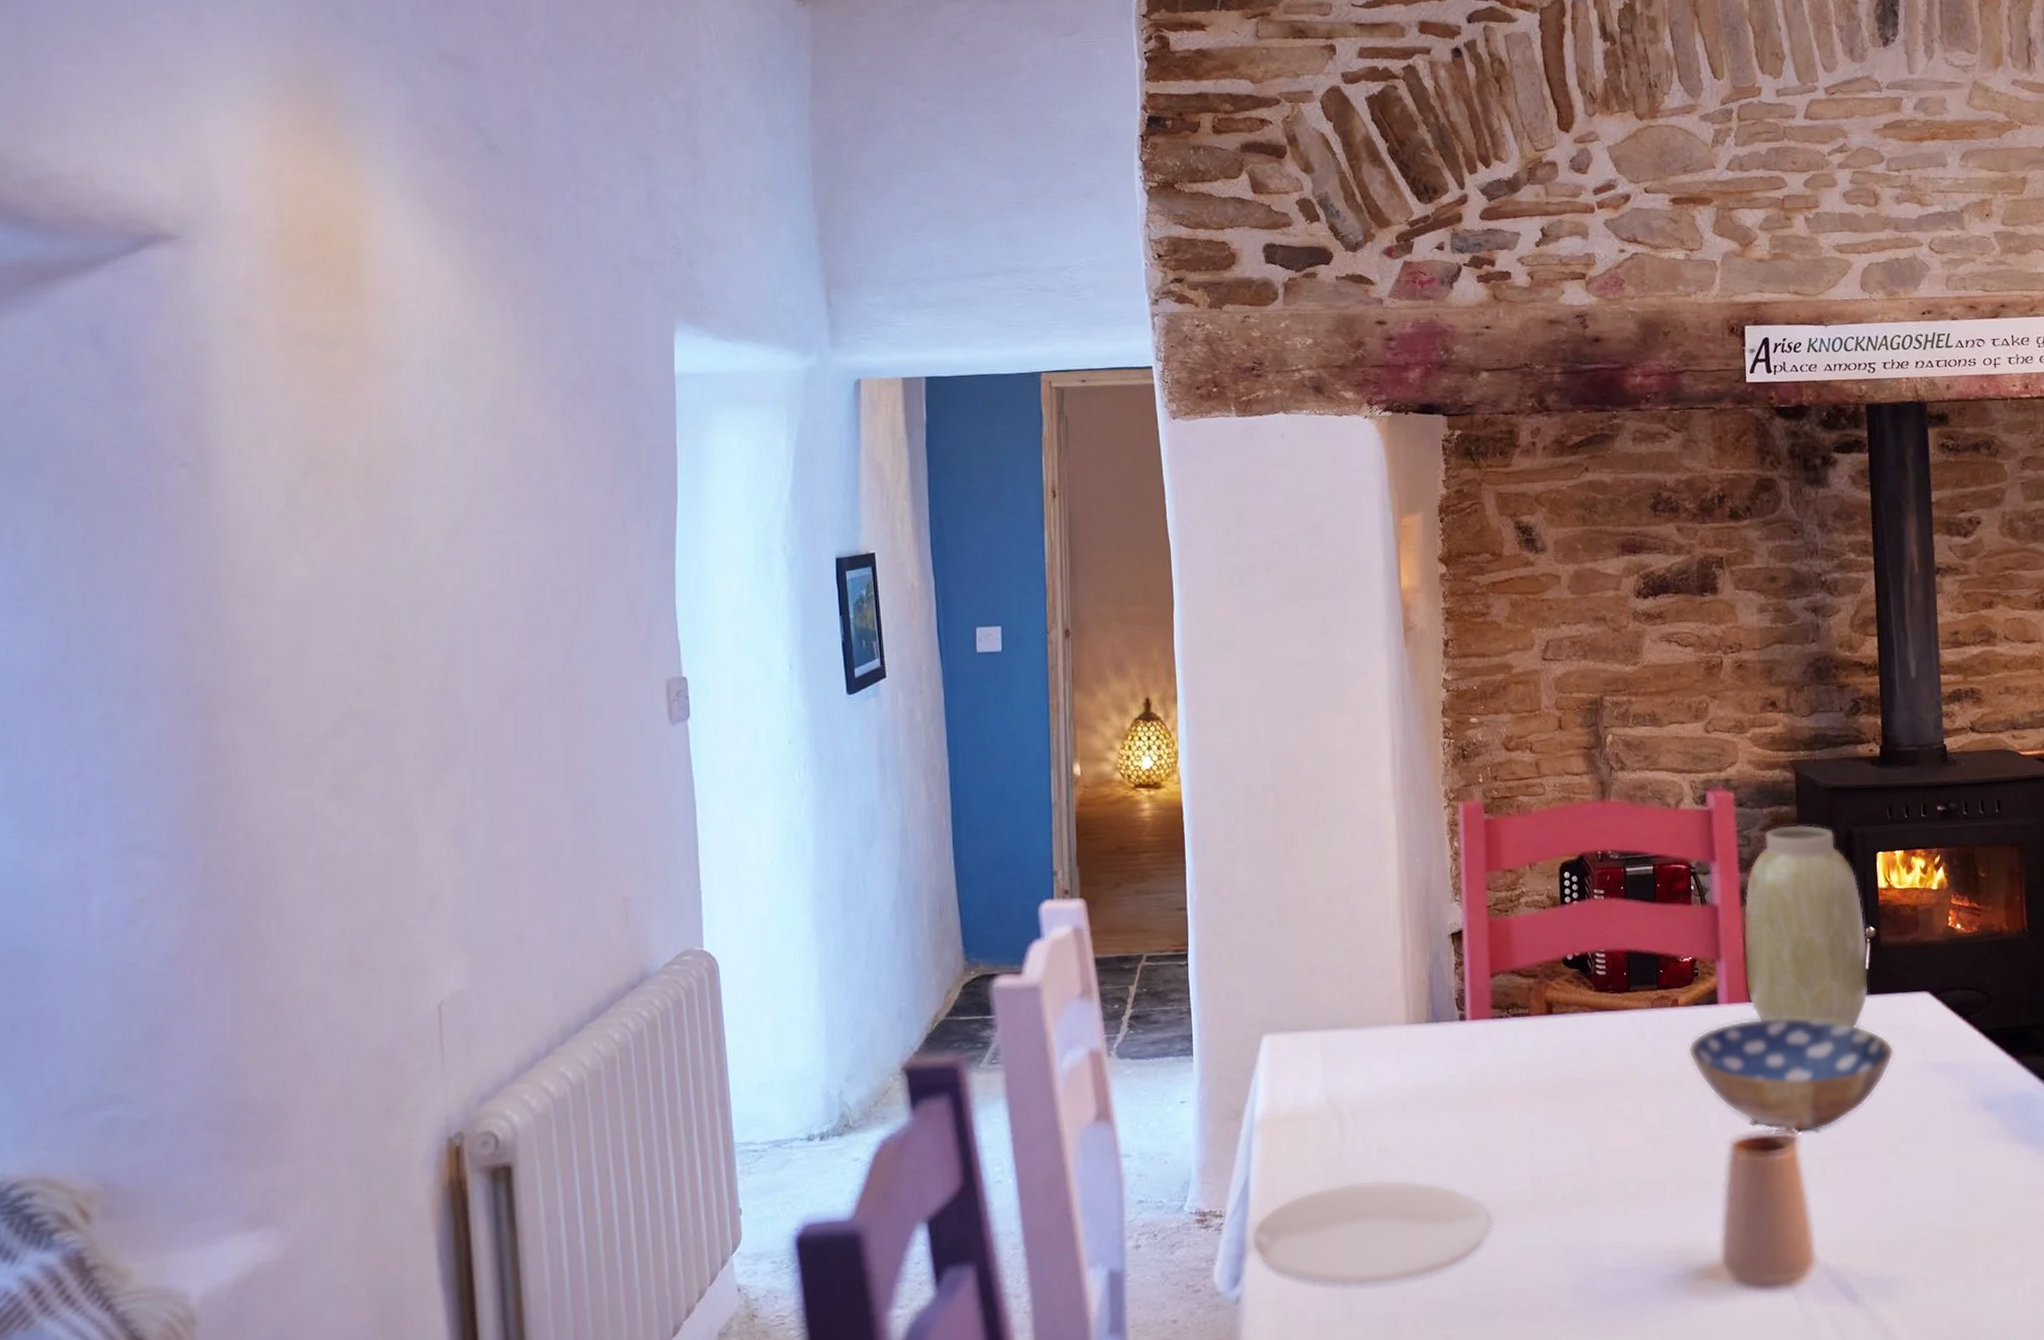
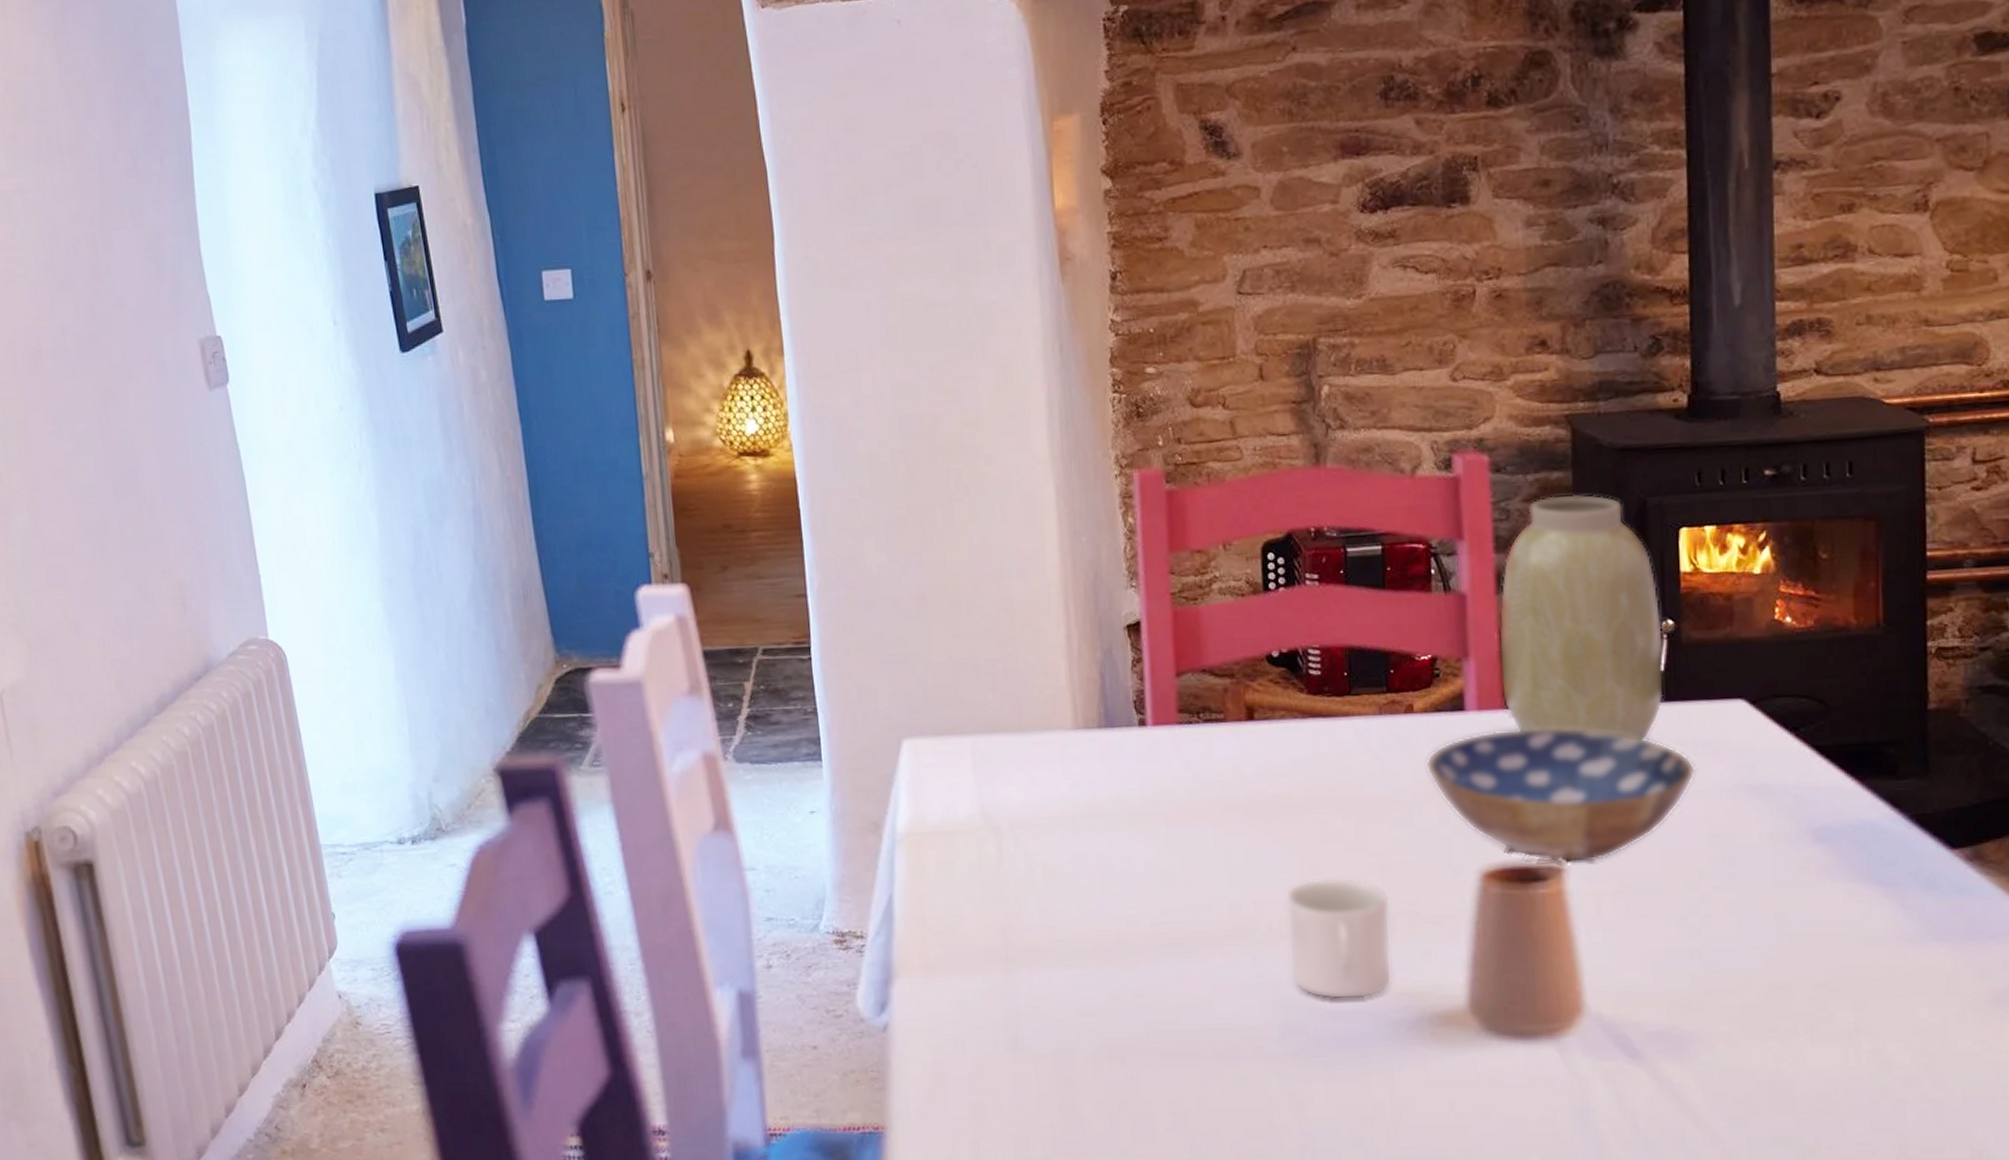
plate: present [1250,1179,1492,1287] -> none [897,903,1182,1018]
mug: none [1576,1150,1663,1259] -> present [1285,877,1393,1000]

